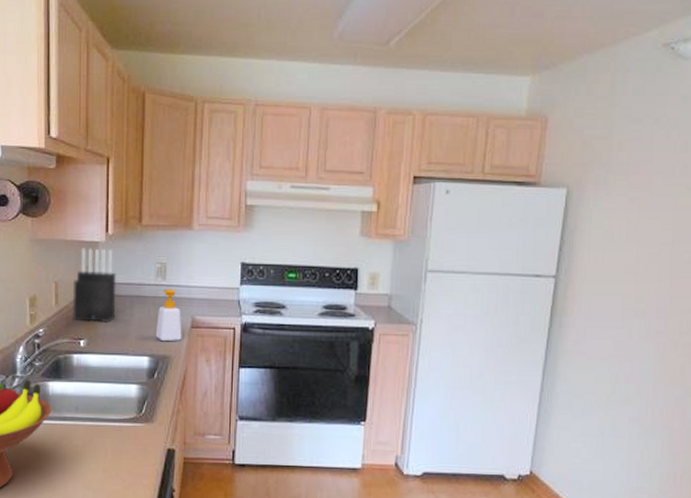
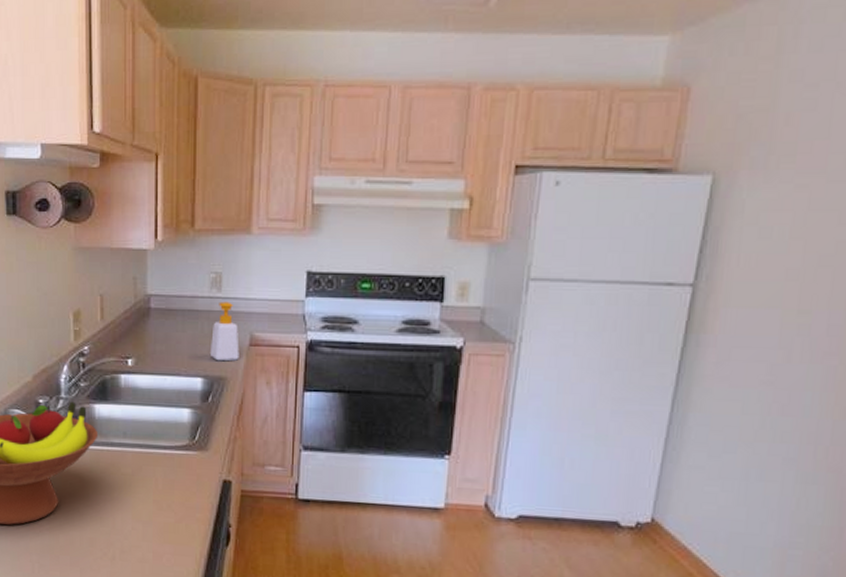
knife block: present [73,248,116,323] -> none [120,256,167,341]

